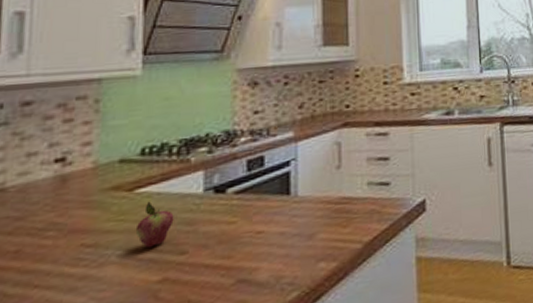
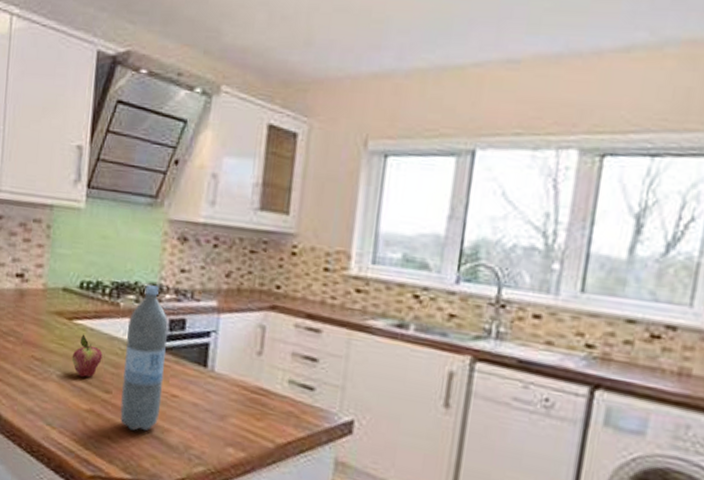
water bottle: none [199,132,247,284] -> present [120,284,169,432]

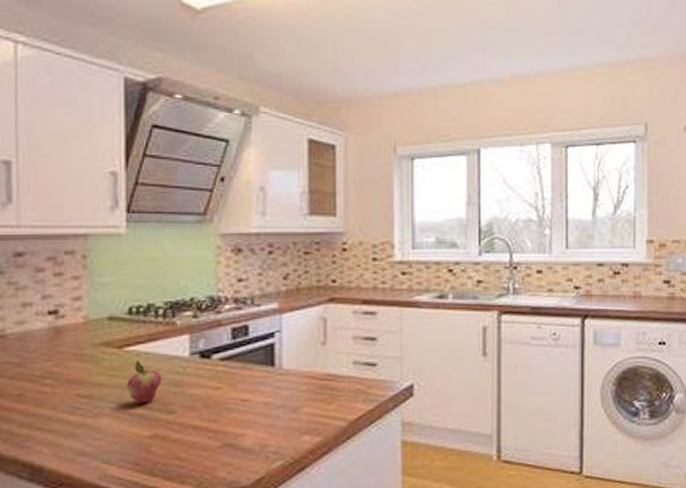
water bottle: present [120,284,169,432] -> none [186,299,232,444]

